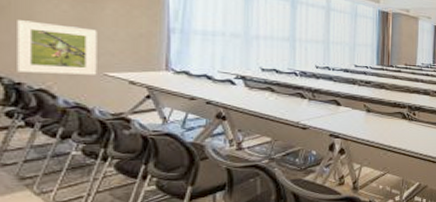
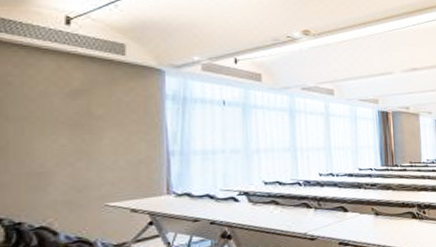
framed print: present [17,20,97,75] -> none [16,158,98,212]

